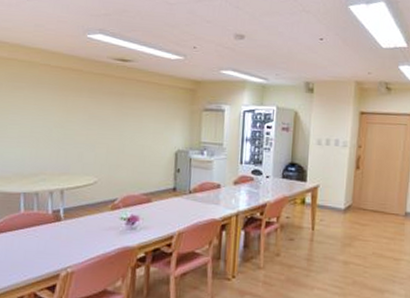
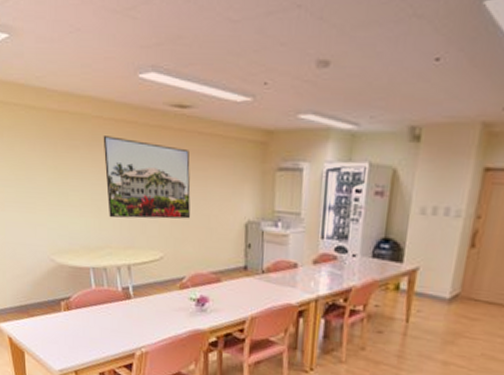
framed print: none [46,80,128,149] -> present [103,136,191,219]

